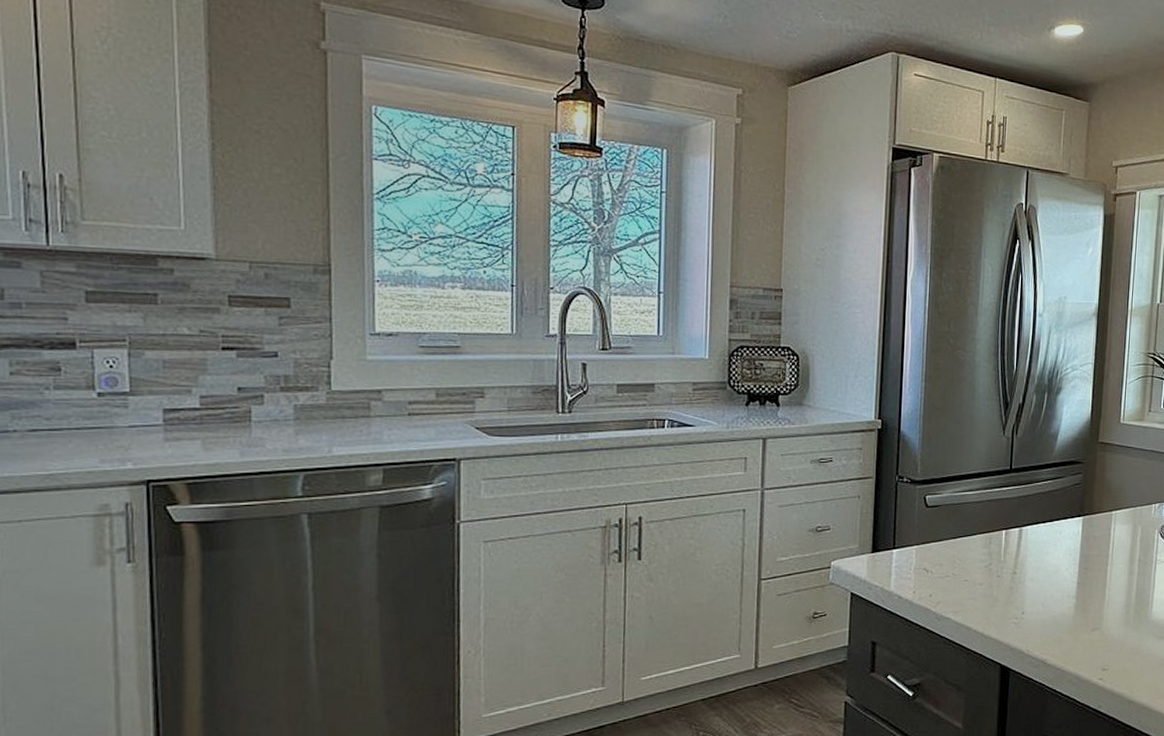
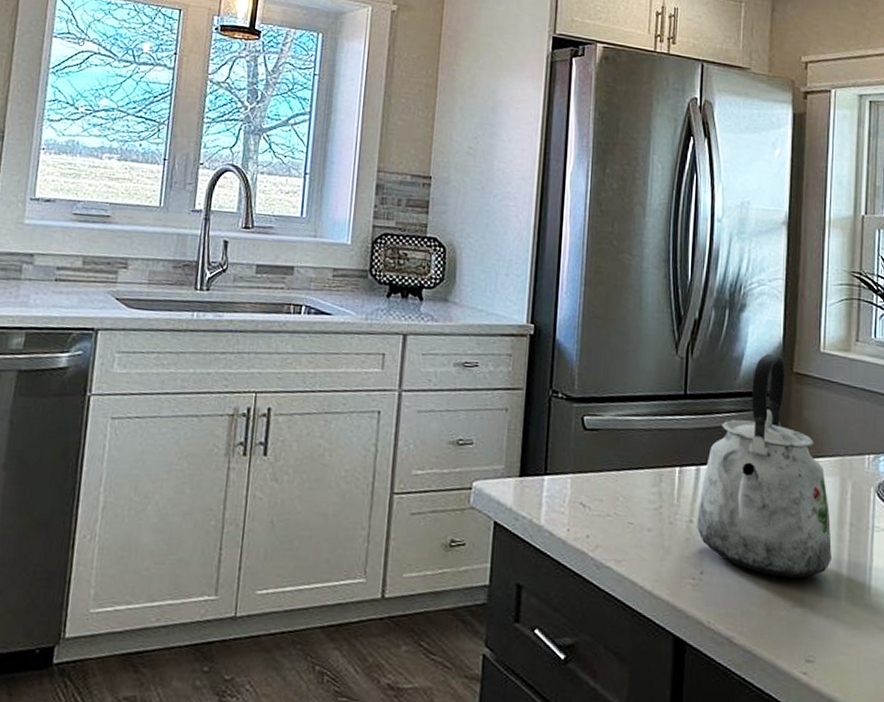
kettle: none [1019,429,1124,608] -> present [697,354,832,578]

